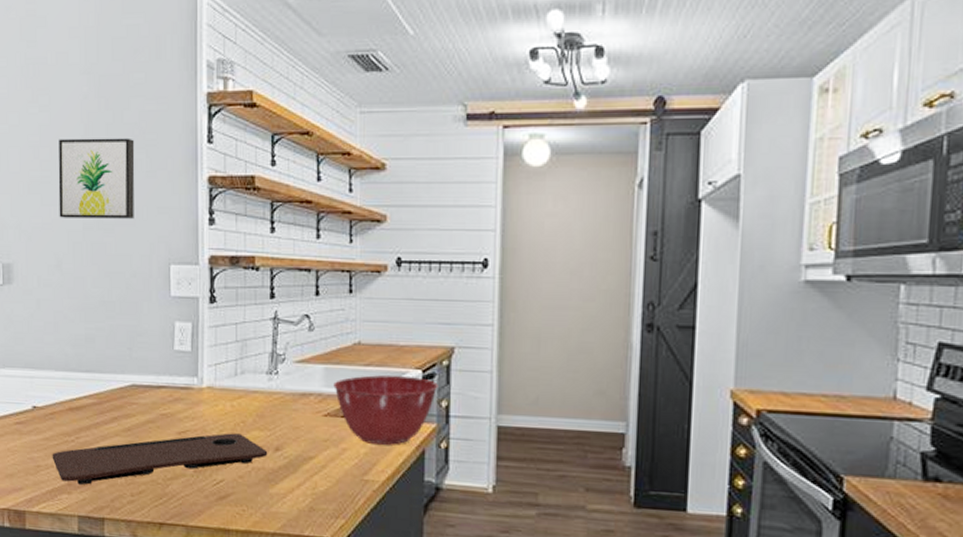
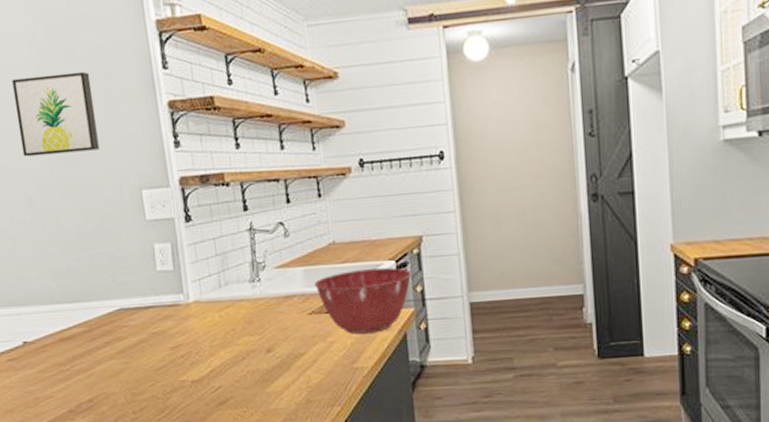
cutting board: present [52,433,268,486] -> none [49,341,261,411]

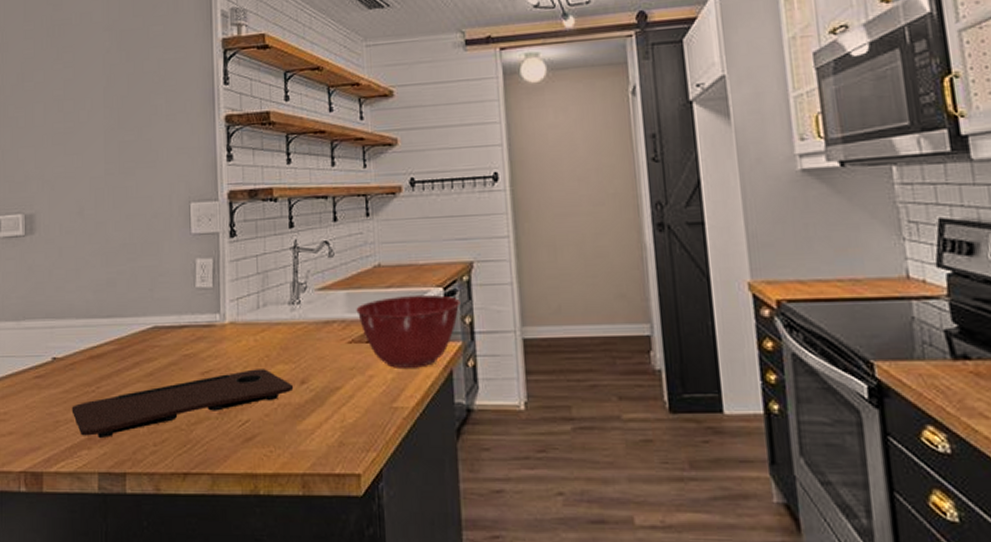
wall art: present [12,71,100,157] -> none [81,85,155,166]
cutting board: none [49,341,261,411] -> present [71,369,294,439]

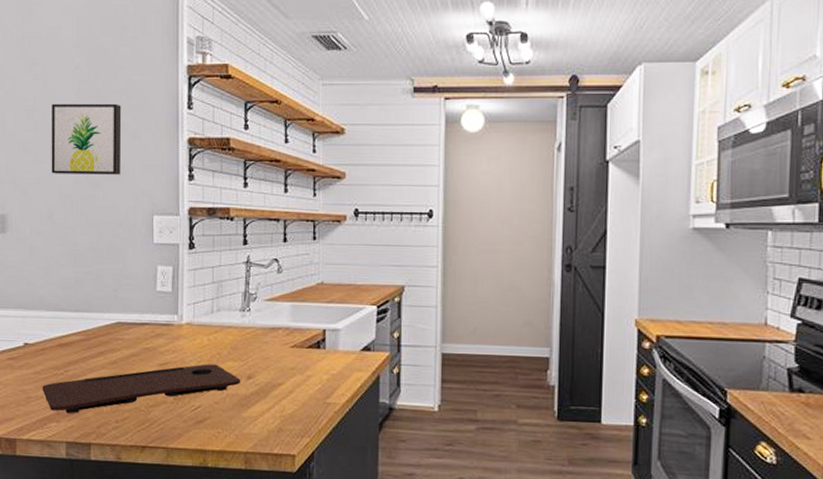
wall art: none [81,85,155,166] -> present [51,103,122,175]
mixing bowl: present [356,295,461,368] -> none [299,311,391,372]

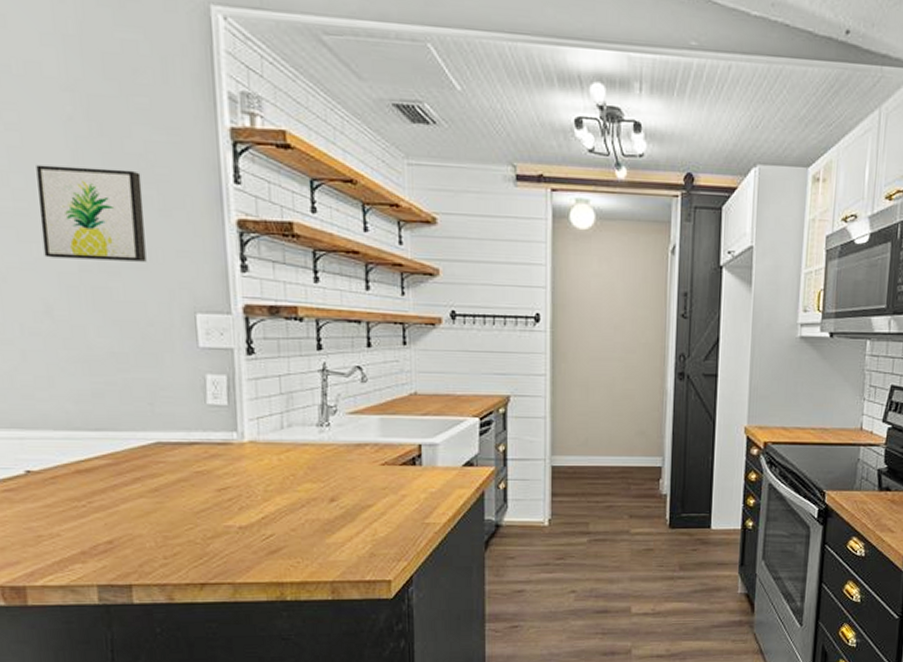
cutting board: present [42,364,241,414] -> none [56,487,323,553]

